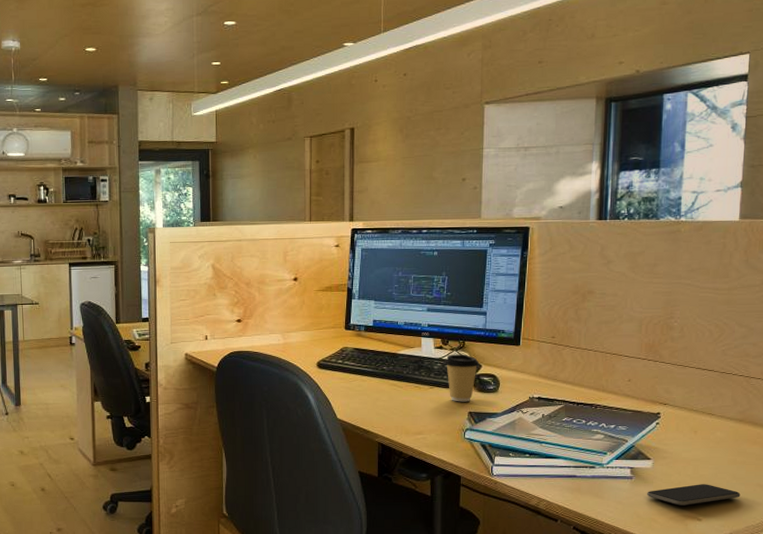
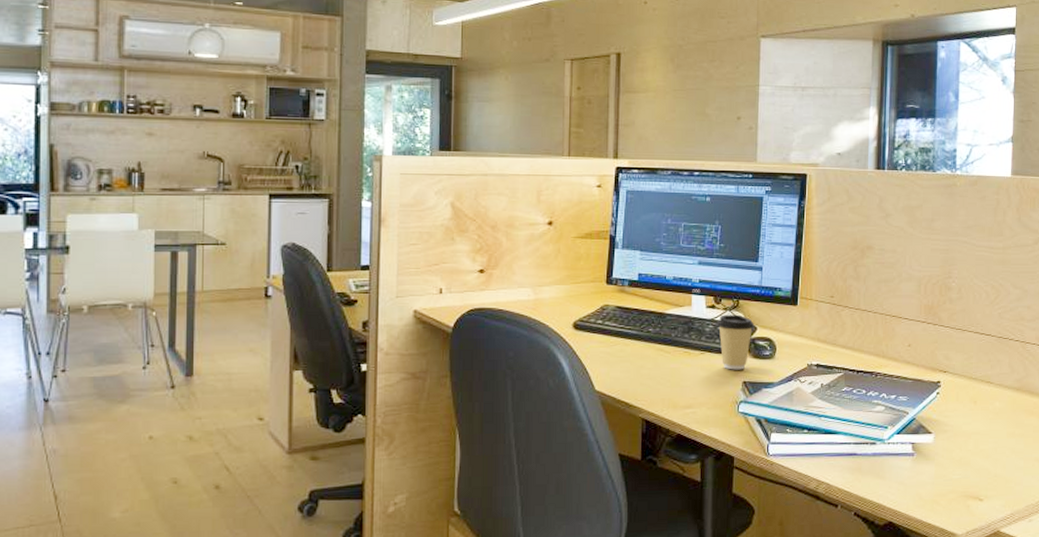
smartphone: present [647,484,741,506] -> none [929,460,1020,485]

